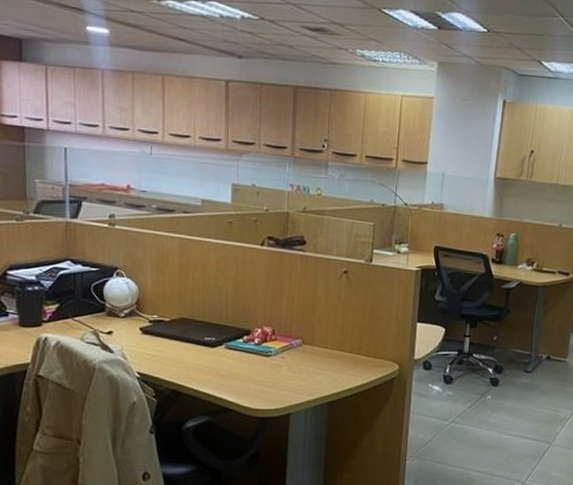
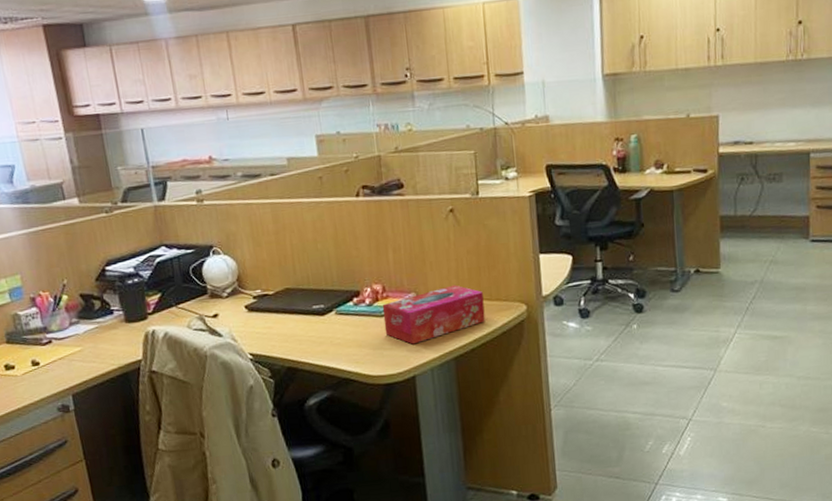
tissue box: none [268,338,362,385] -> present [382,285,486,345]

